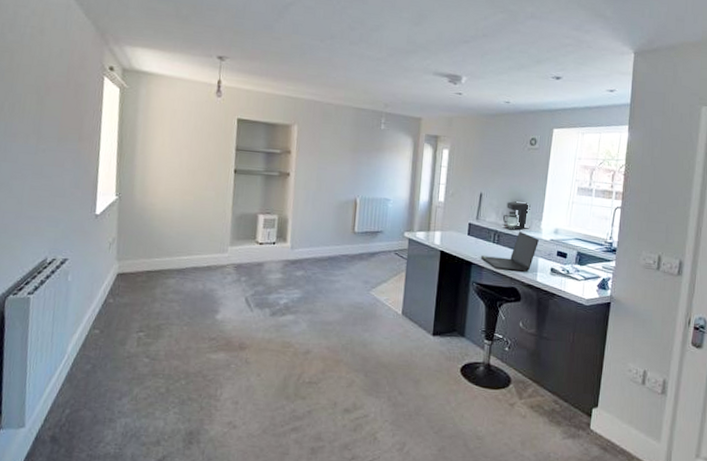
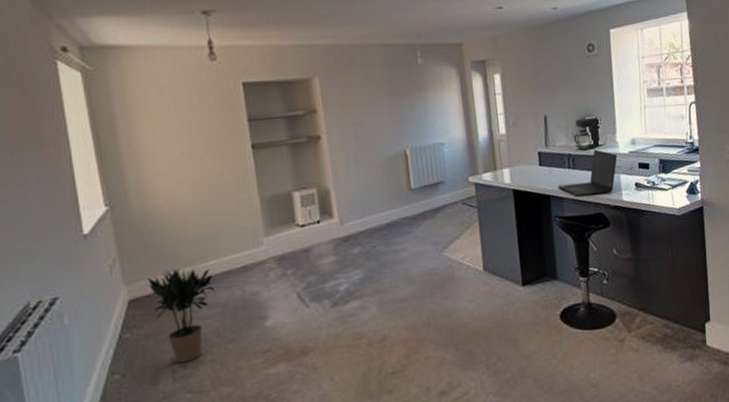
potted plant: none [134,256,184,333] -> present [148,268,216,364]

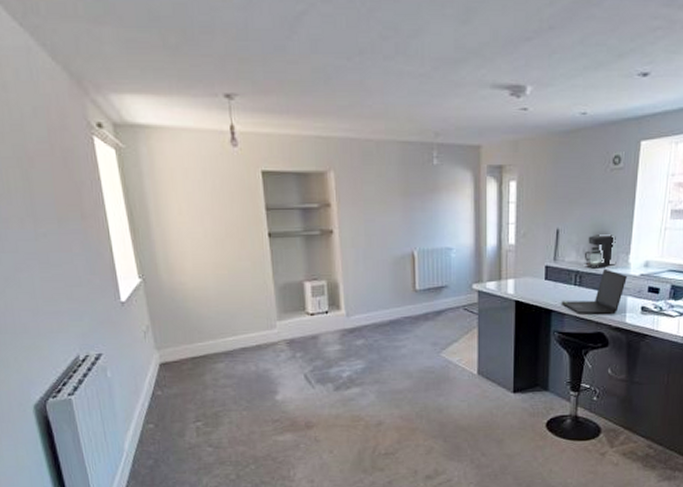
potted plant: present [148,268,216,364] -> none [176,340,234,422]

